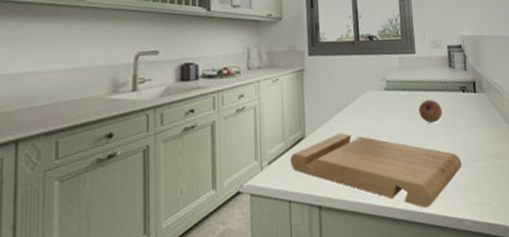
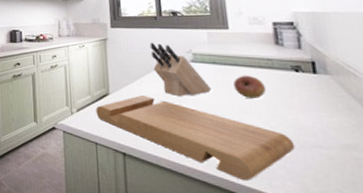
knife block: none [347,71,401,130] -> present [150,42,211,97]

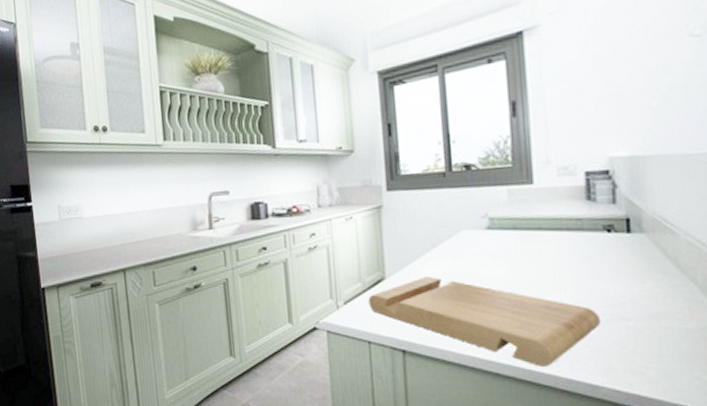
knife block: present [150,42,211,97] -> none [436,207,510,275]
fruit: present [233,75,266,100] -> none [536,240,572,270]

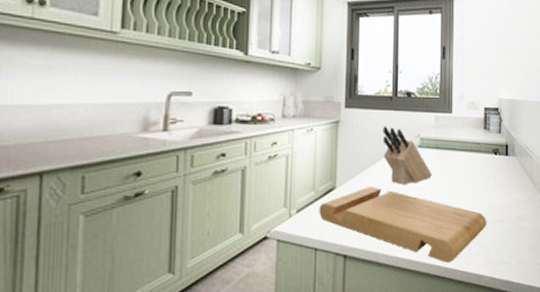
knife block: none [436,207,510,275] -> present [382,126,432,185]

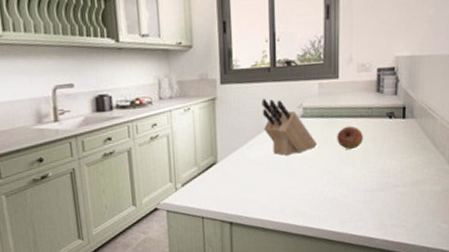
cutting board: present [319,187,487,263] -> none [202,159,379,227]
fruit: none [450,159,473,183] -> present [337,125,363,150]

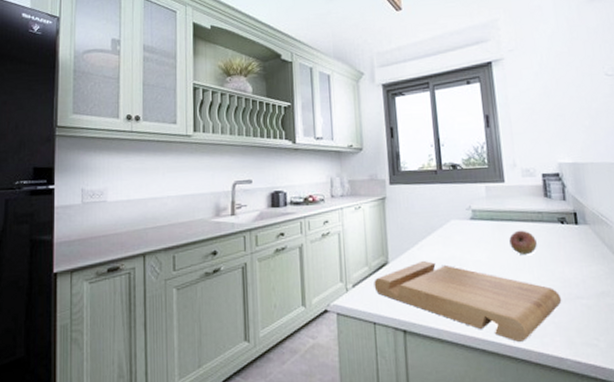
cutting board: none [202,159,379,227] -> present [374,261,562,342]
knife block: present [261,98,317,156] -> none [430,200,489,259]

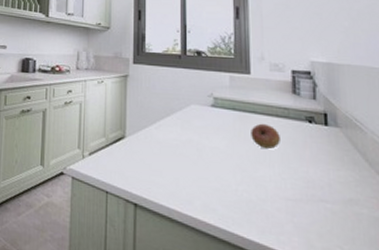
cutting board: present [374,261,562,342] -> none [109,140,304,235]

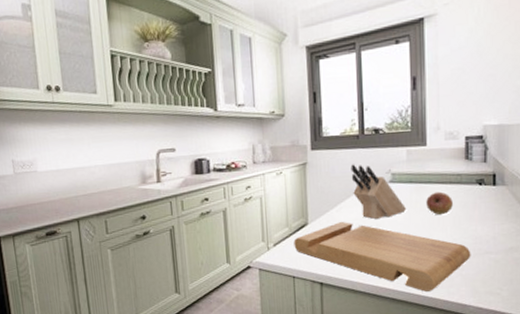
cutting board: none [109,140,304,235] -> present [294,222,471,292]
knife block: none [172,83,229,144] -> present [351,164,406,220]

